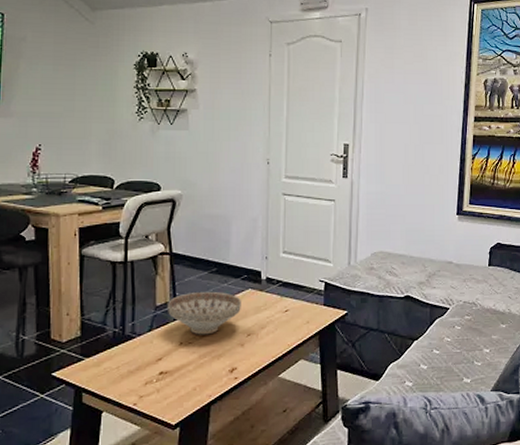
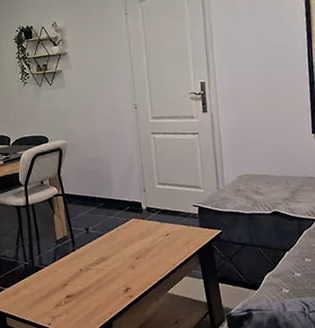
decorative bowl: present [168,291,241,335] -> none [66,223,128,262]

